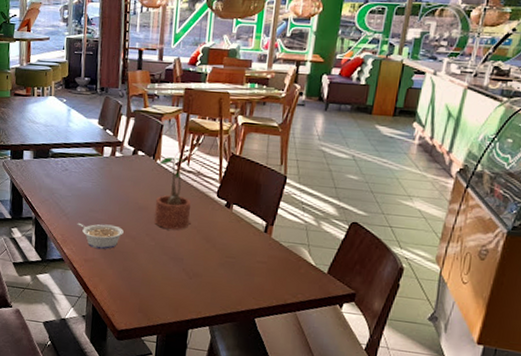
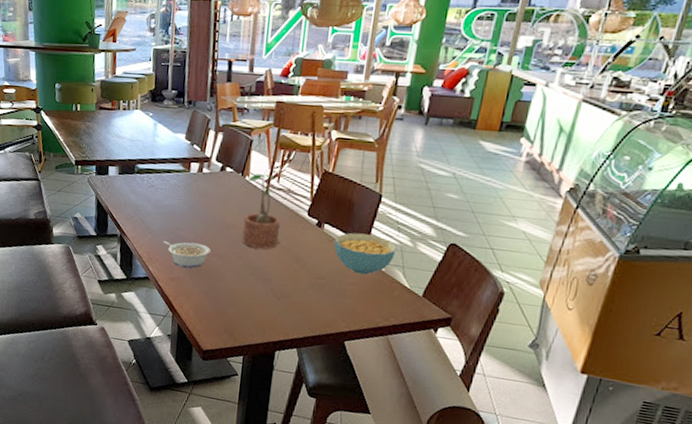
cereal bowl: none [242,213,302,253] -> present [334,232,397,275]

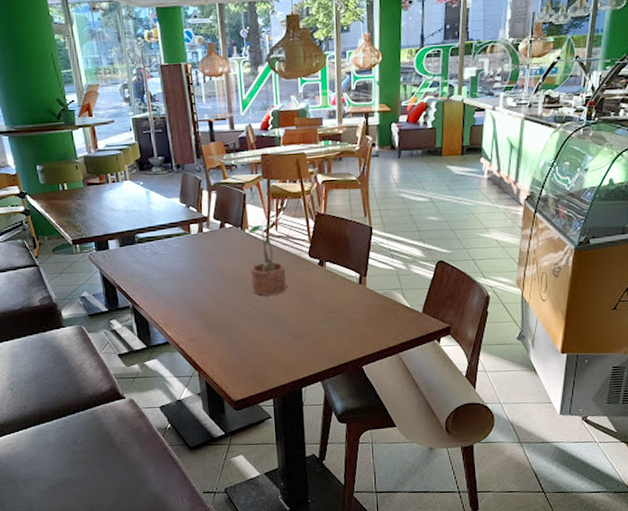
legume: present [163,240,210,268] -> none [176,300,224,327]
cereal bowl: present [334,232,397,275] -> none [338,264,393,303]

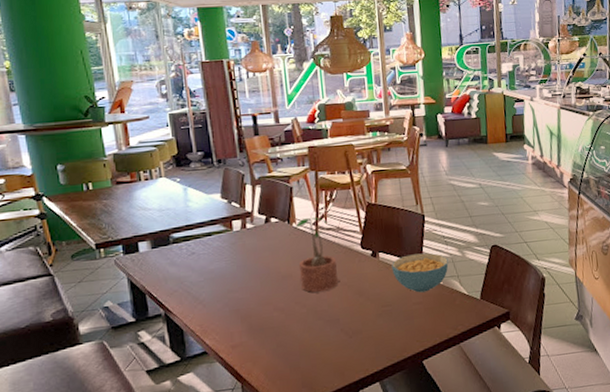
cereal bowl: none [338,264,393,303] -> present [392,252,449,293]

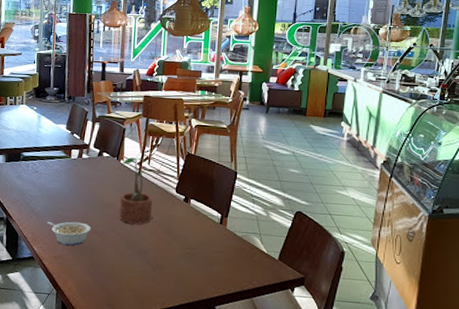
legume: none [216,301,270,332] -> present [47,221,91,246]
cereal bowl: present [392,252,449,293] -> none [200,206,253,243]

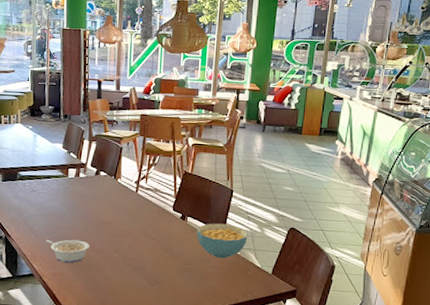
potted plant: present [119,157,153,224] -> none [117,176,151,242]
cereal bowl: none [200,206,253,243] -> present [197,223,248,259]

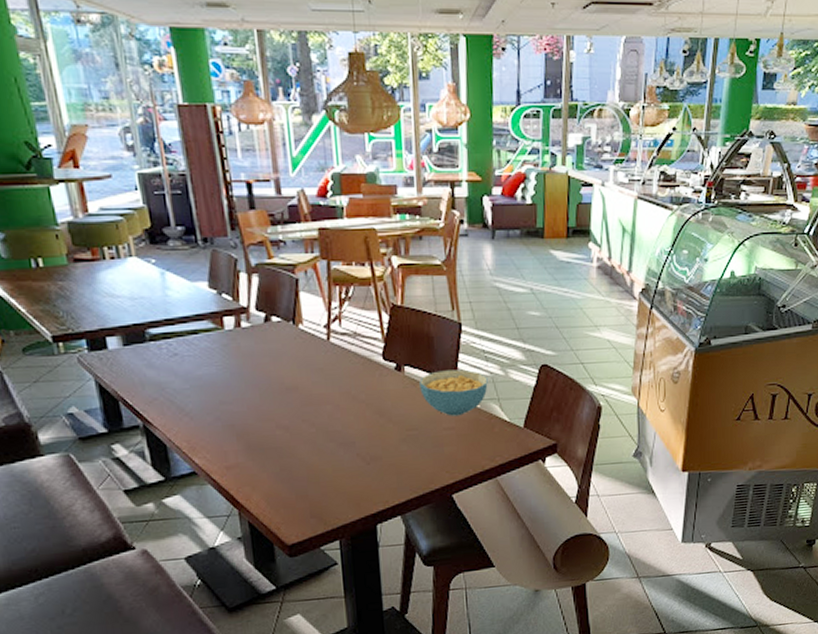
legume: present [45,239,89,264] -> none [205,416,272,451]

